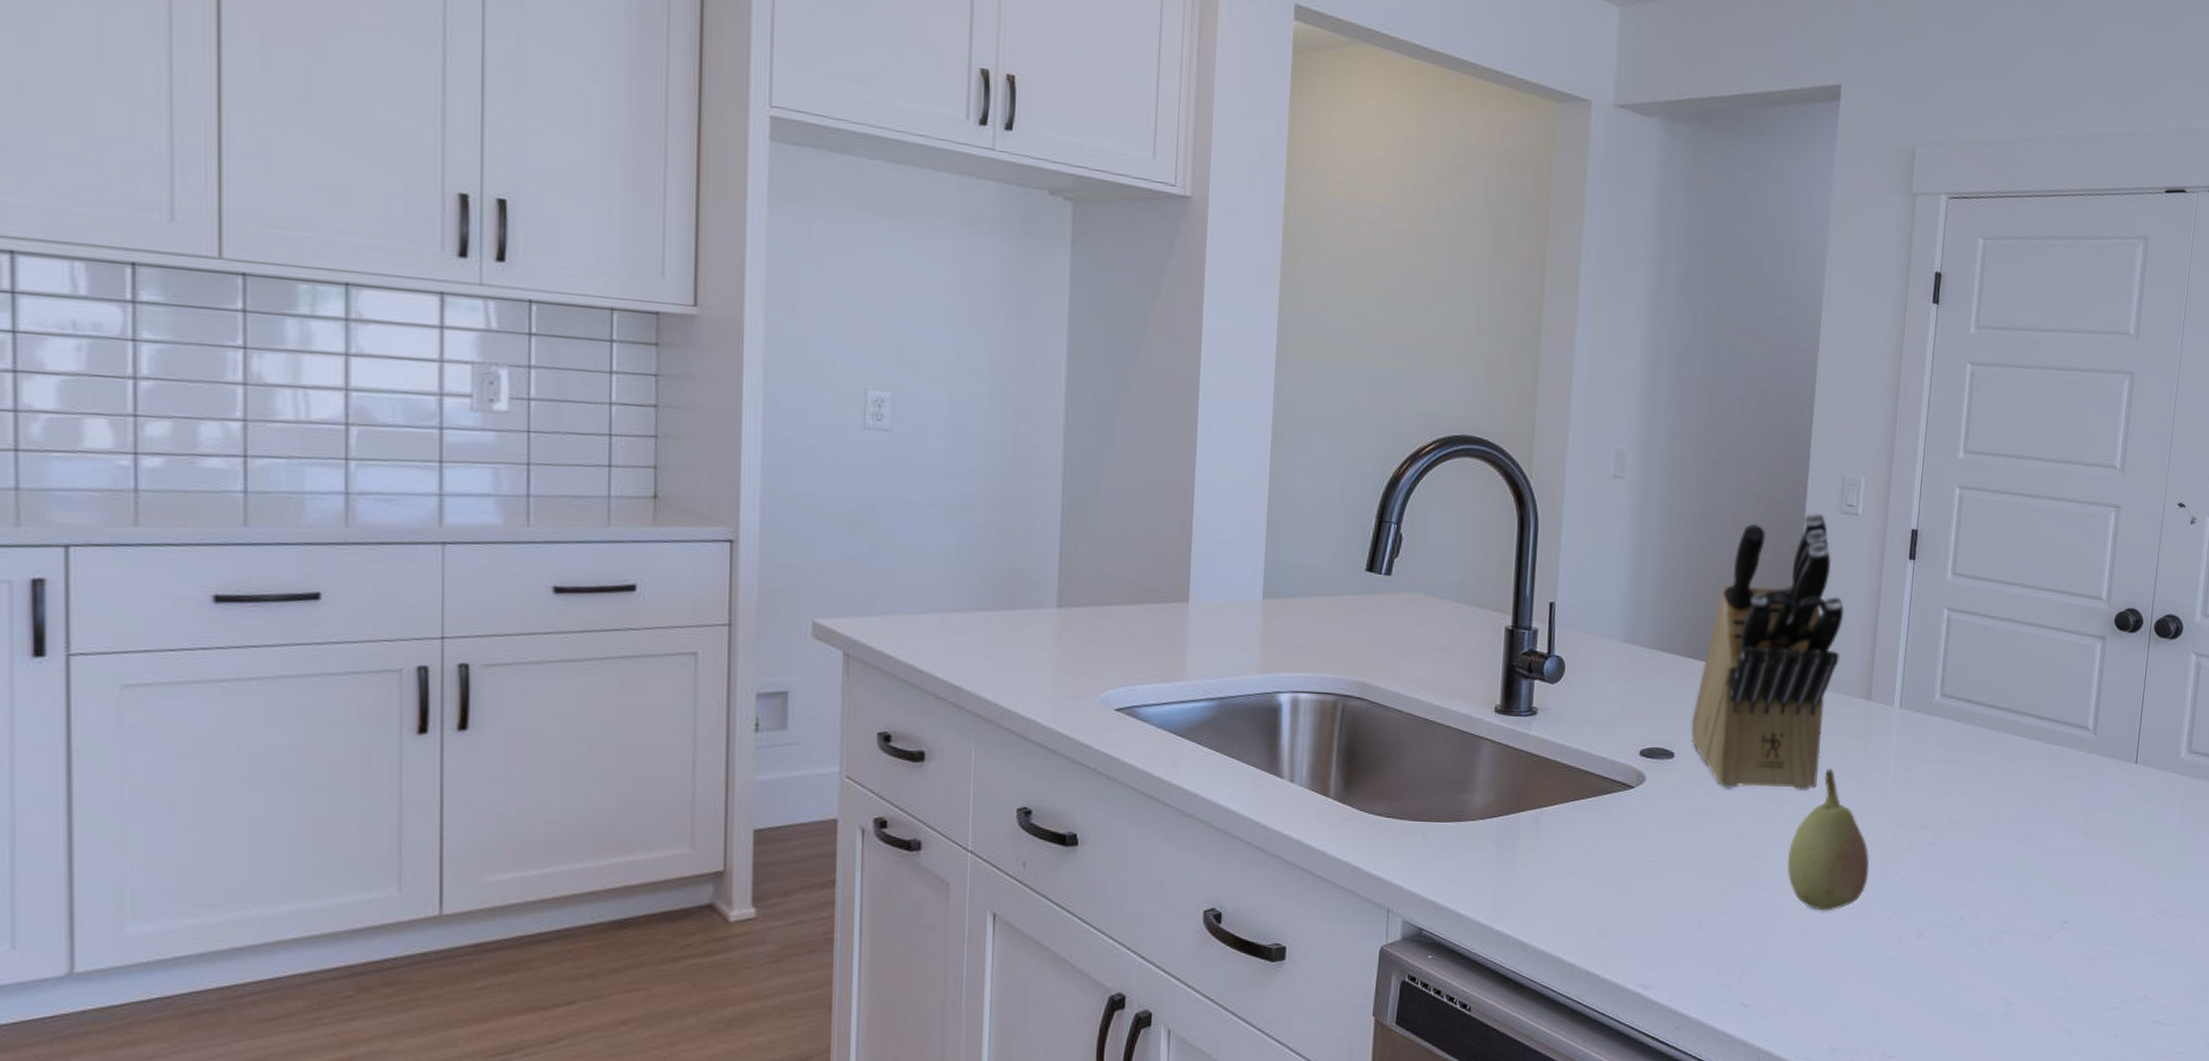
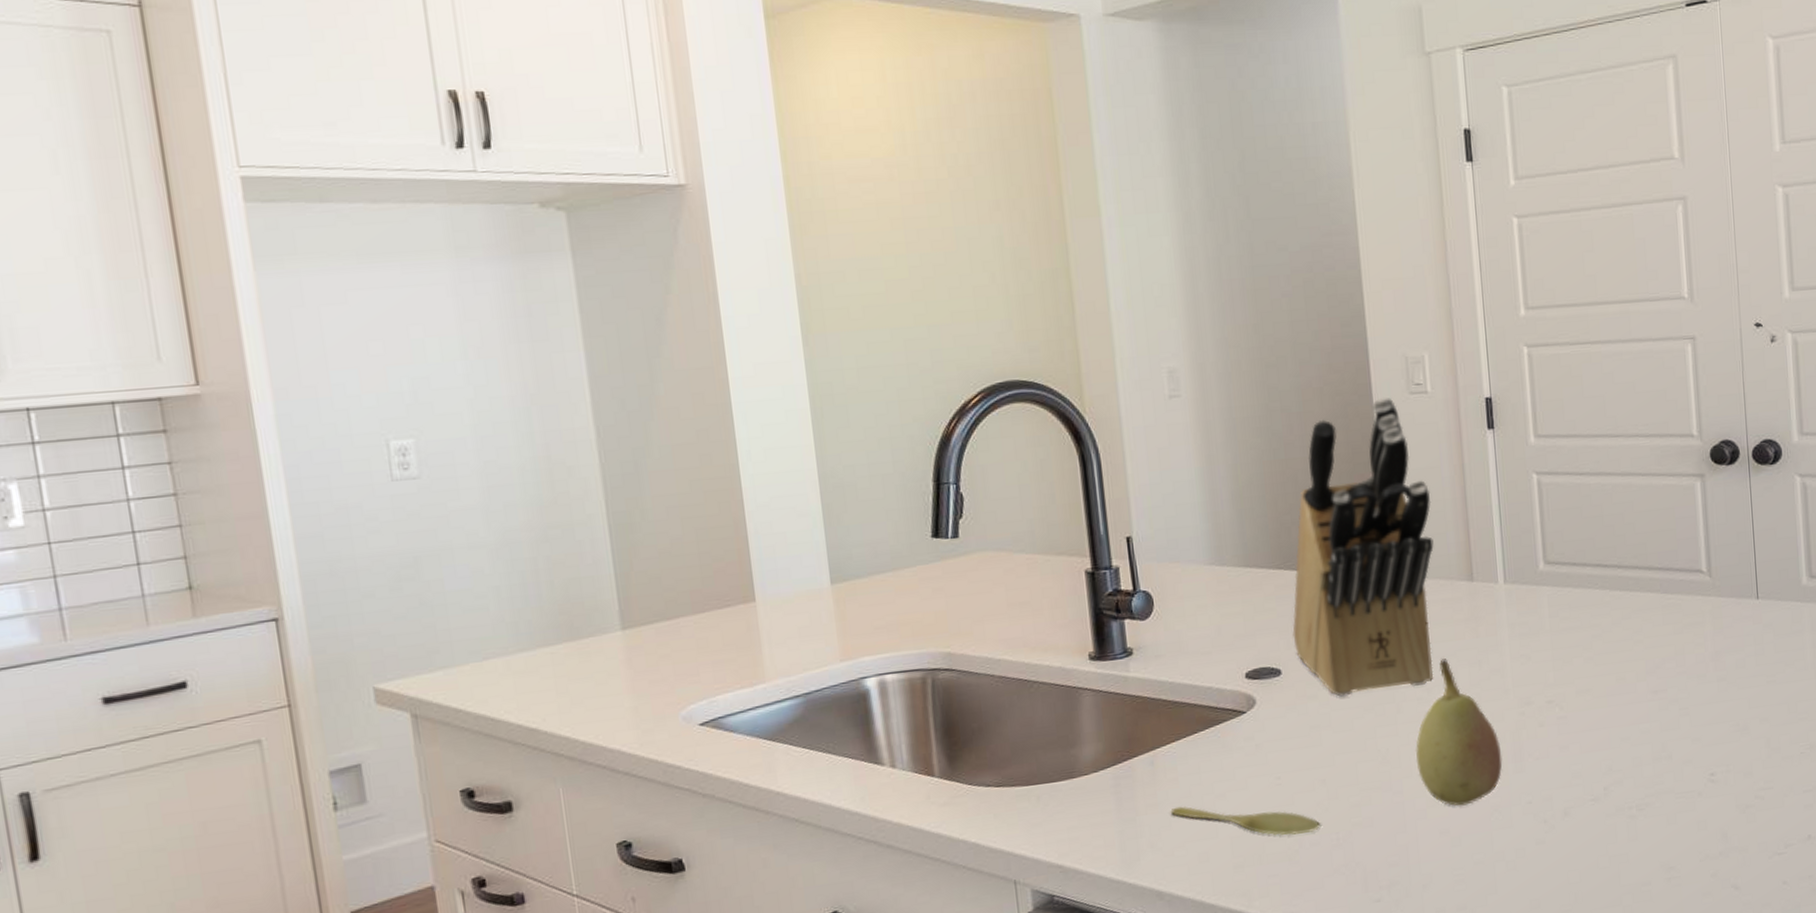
spoon: none [1546,865,1686,911] -> present [1170,806,1320,836]

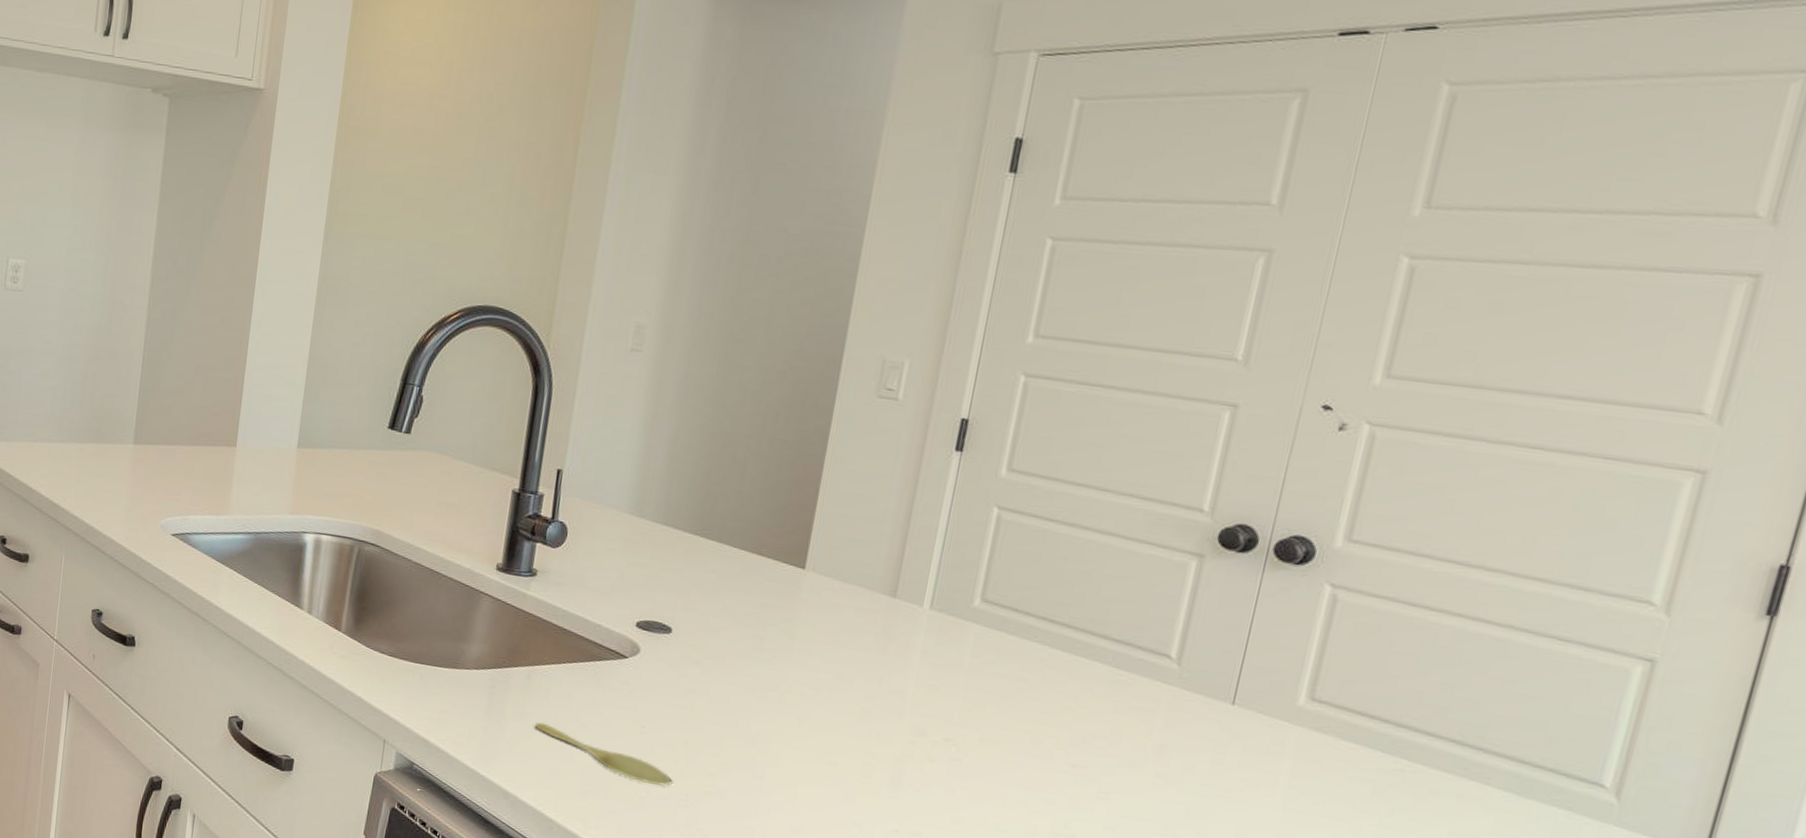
knife block: present [1292,396,1434,697] -> none [690,394,874,684]
fruit: present [1416,659,1503,806] -> none [784,664,880,812]

